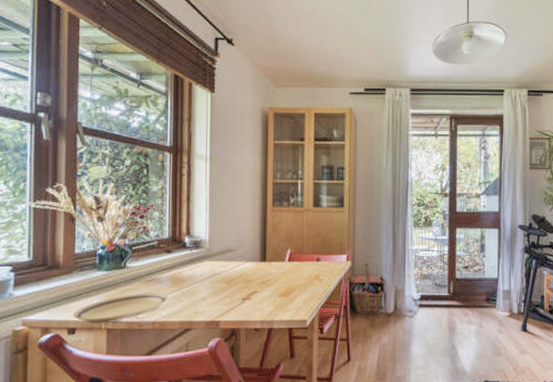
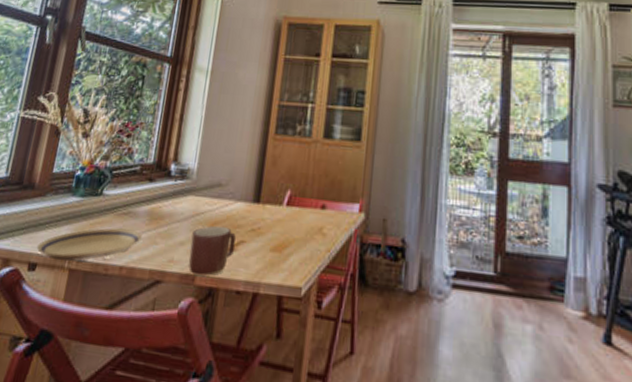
mug: none [211,282,249,322] -> present [188,225,236,277]

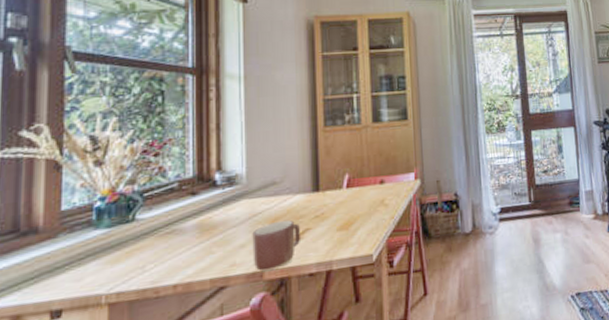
plate: present [36,228,142,262] -> none [57,246,194,300]

